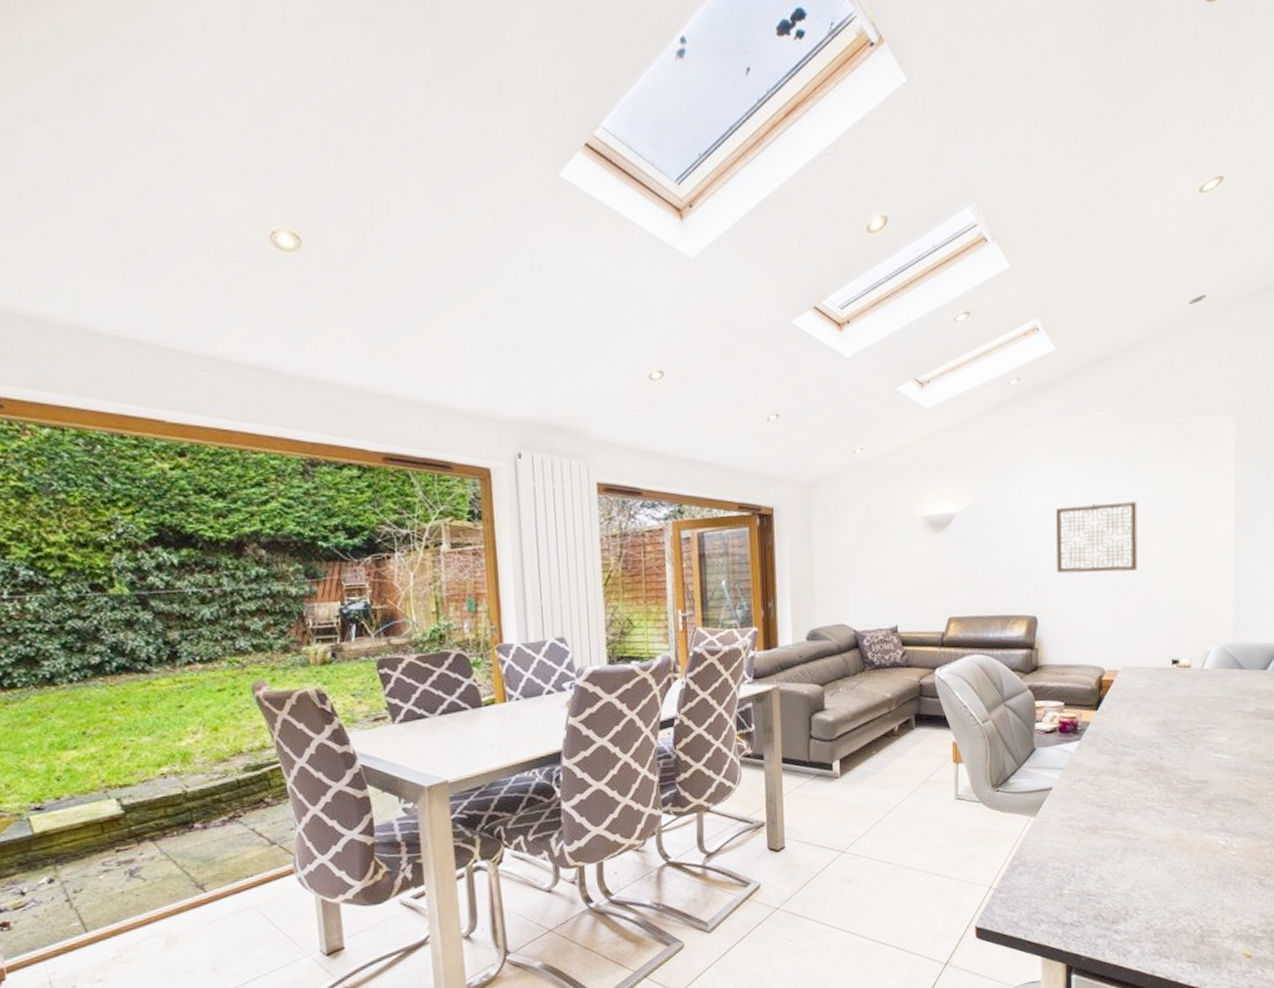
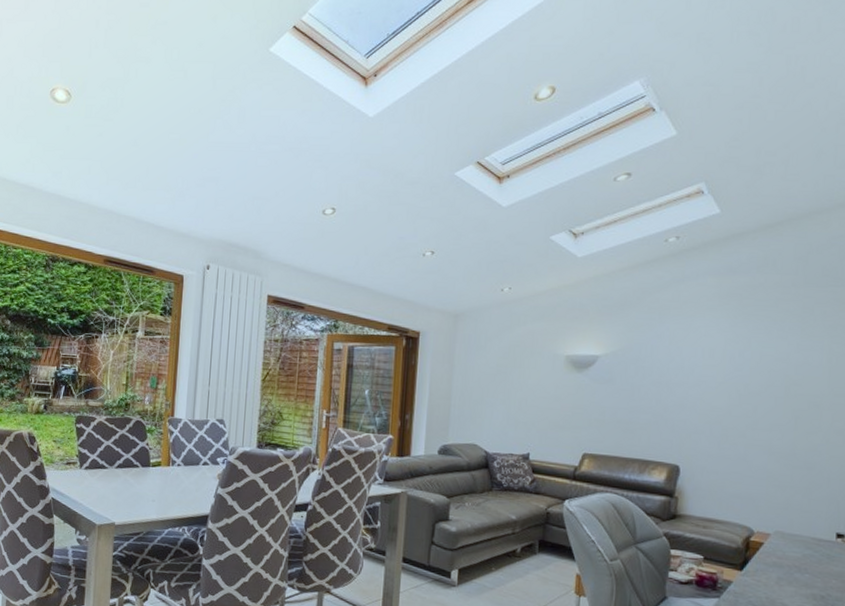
wall art: present [1055,501,1138,574] -> none [704,362,804,435]

